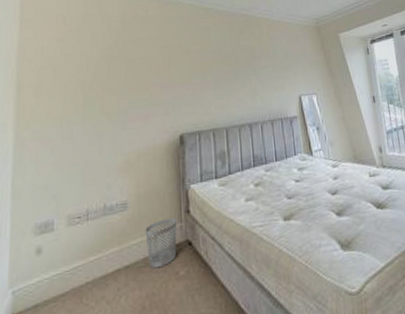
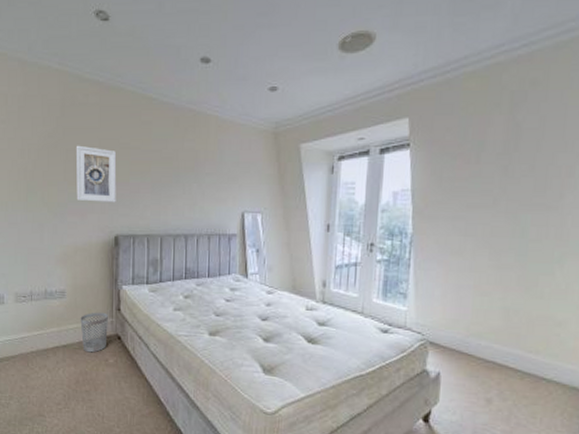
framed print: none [137,54,180,106] -> present [75,145,117,203]

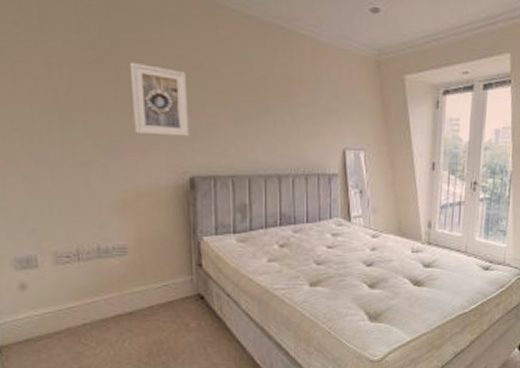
wastebasket: present [80,312,109,353] -> none [149,269,188,318]

